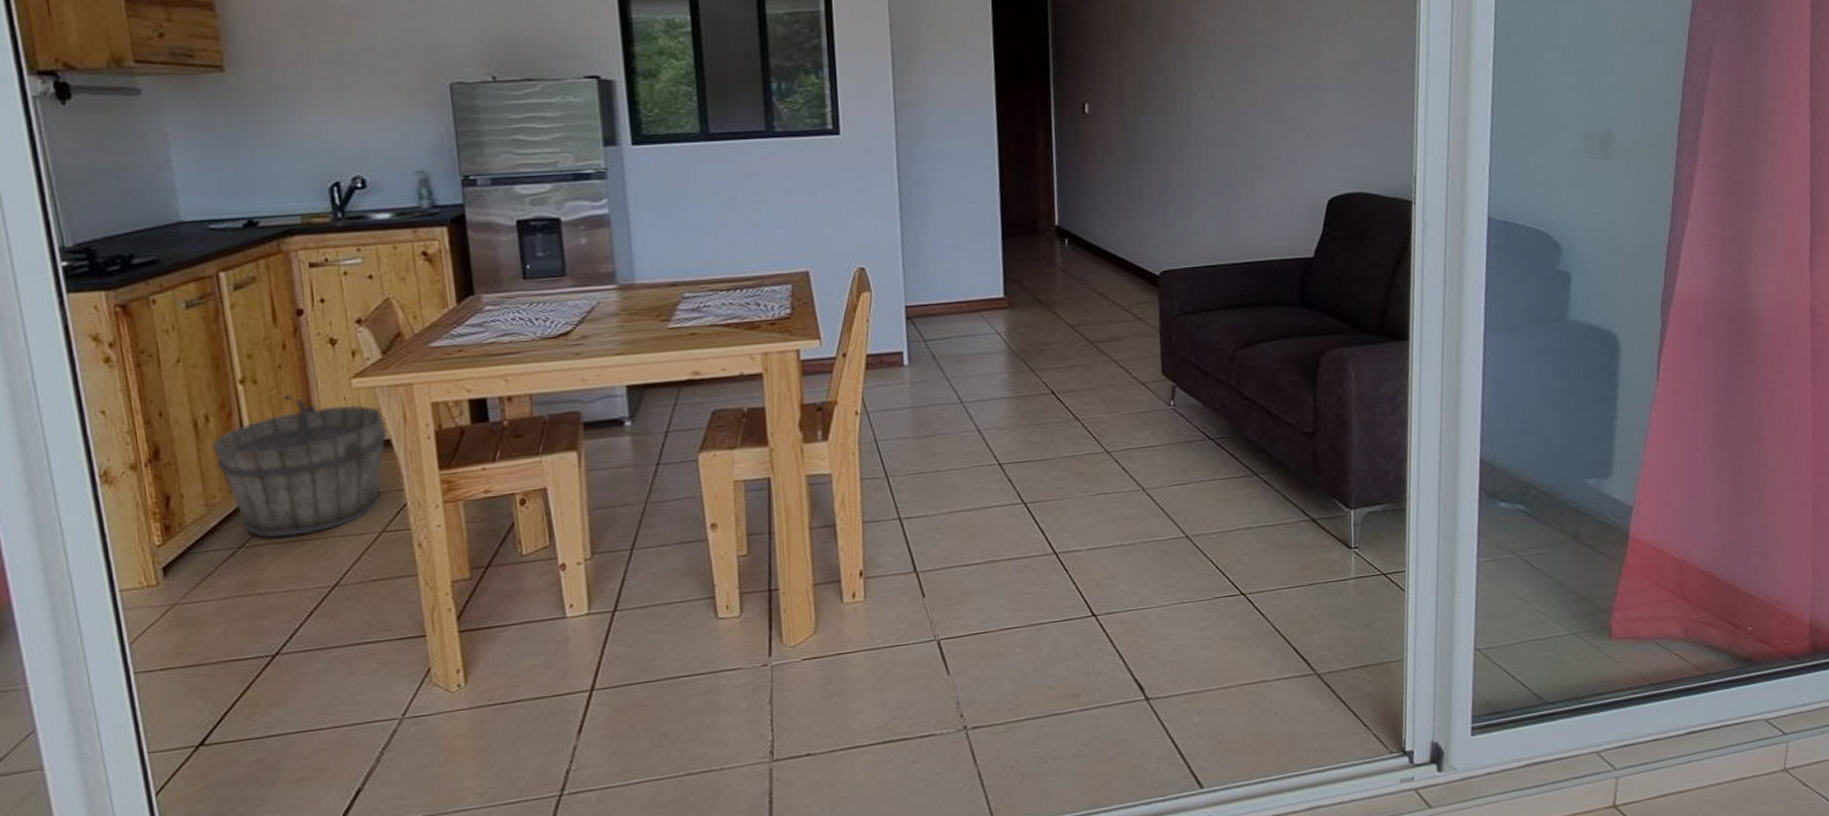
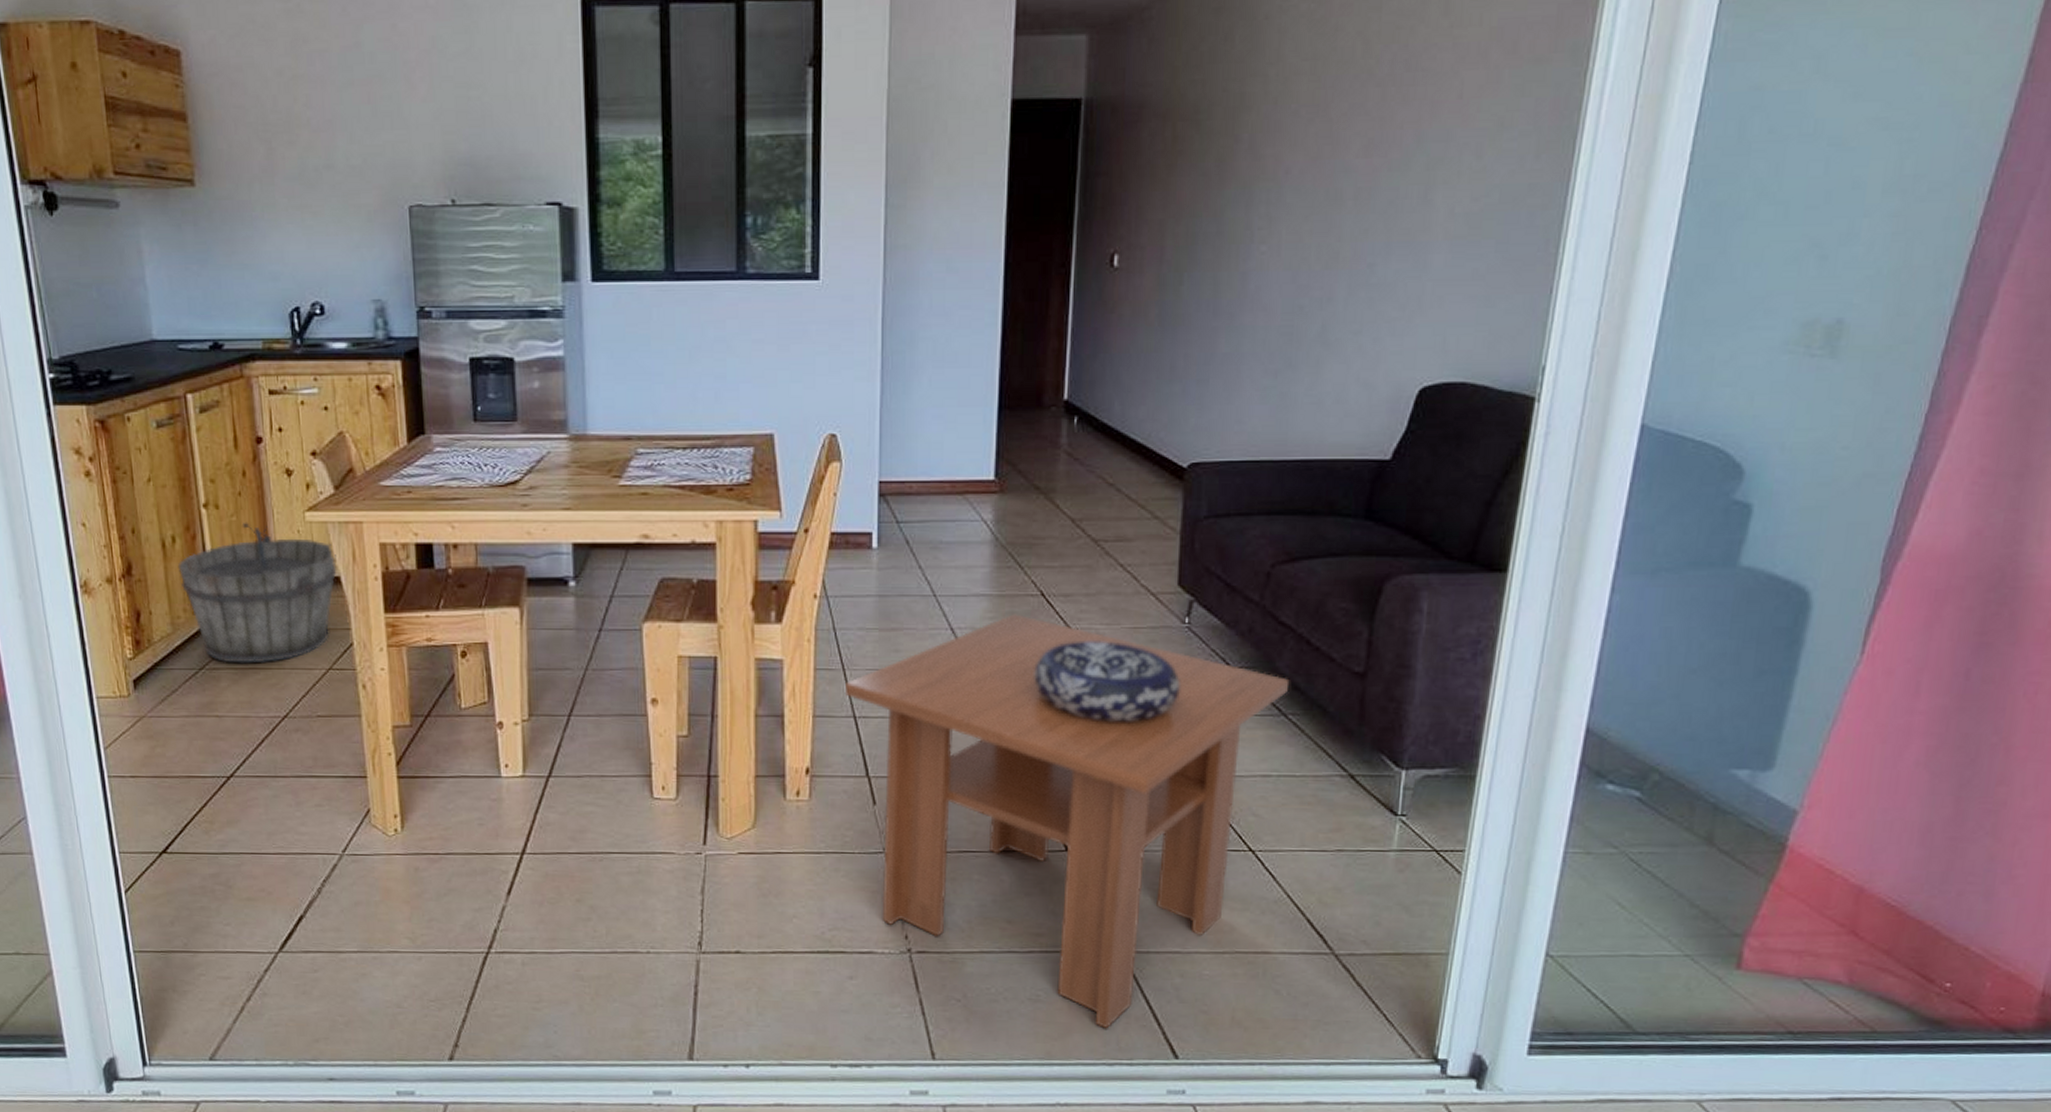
coffee table: none [889,411,1258,772] -> present [846,614,1290,1029]
decorative bowl: none [1051,428,1172,498] -> present [1034,641,1180,722]

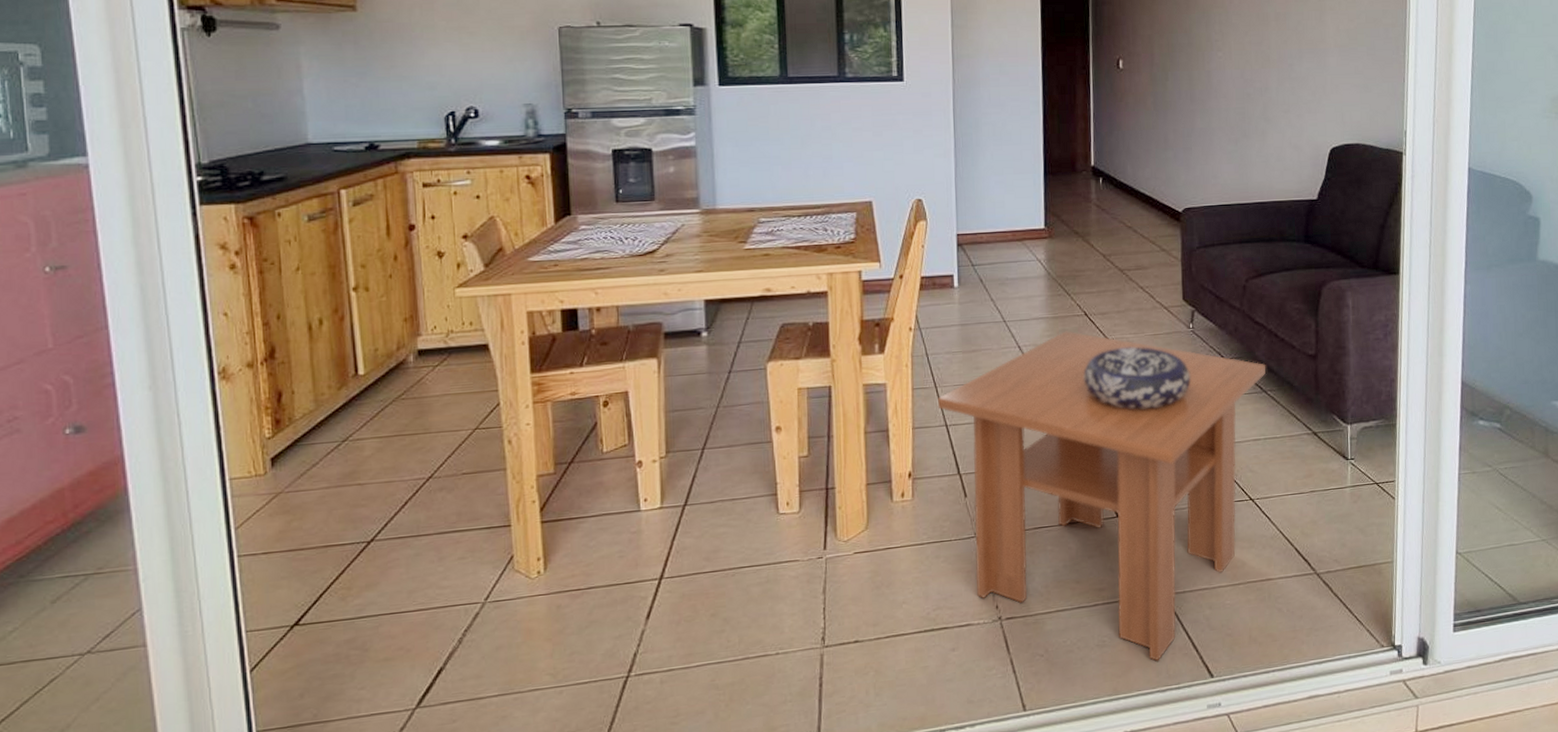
wooden bucket: present [177,522,337,664] -> none [324,301,485,433]

